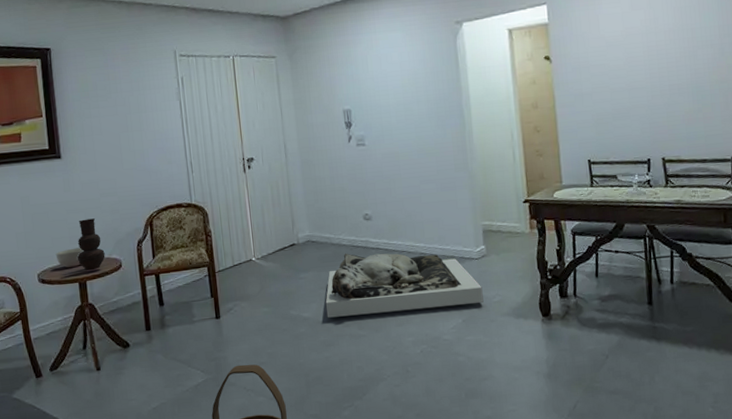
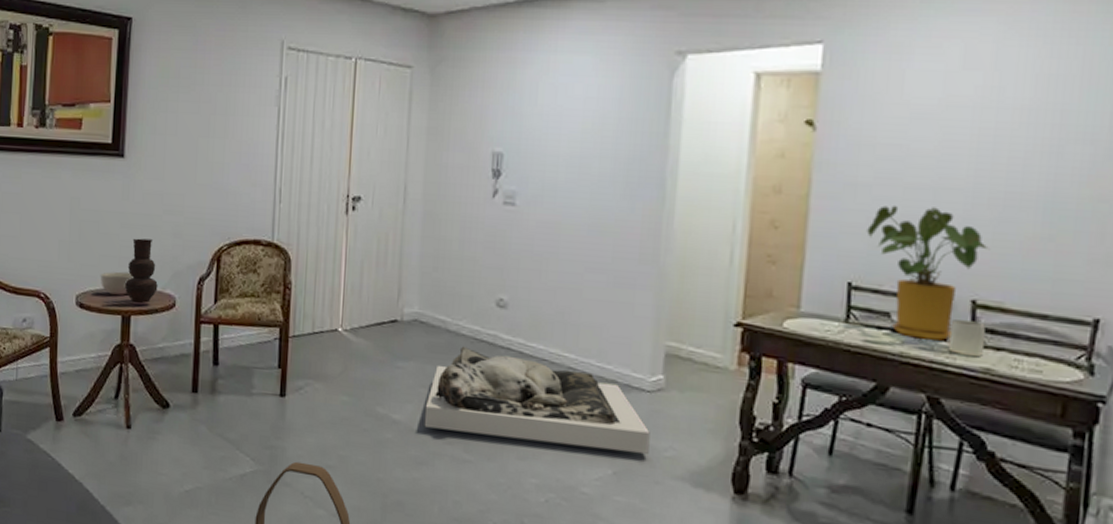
house plant: none [593,101,666,189] -> present [867,204,989,341]
mug: none [652,171,675,195] -> present [948,319,987,356]

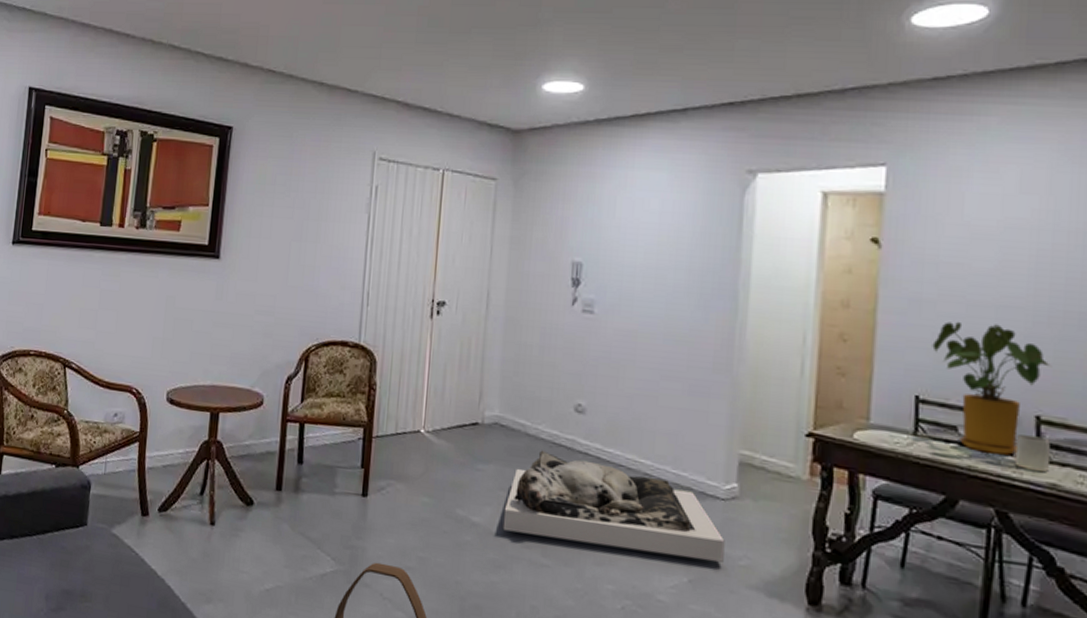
bowl: present [100,271,133,296] -> none [191,369,223,393]
vase: present [124,238,158,304] -> none [214,337,247,401]

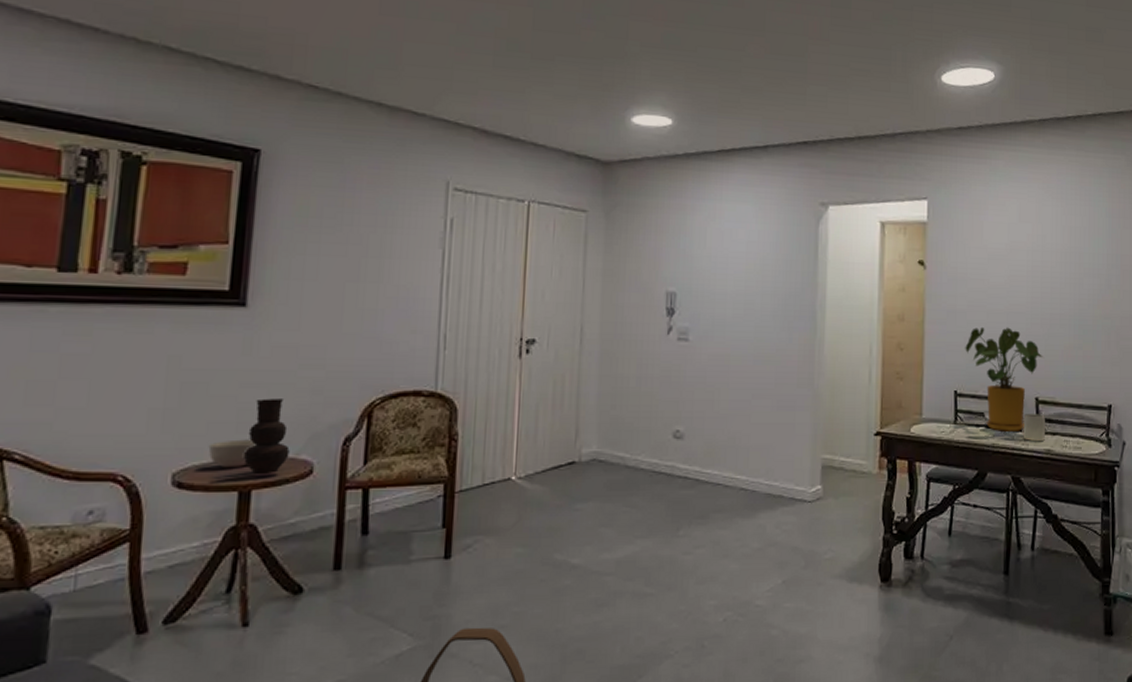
bowl: none [191,369,223,393] -> present [208,439,256,469]
vase: none [214,337,247,401] -> present [242,398,290,475]
dog bed: present [502,450,725,562] -> none [604,480,812,567]

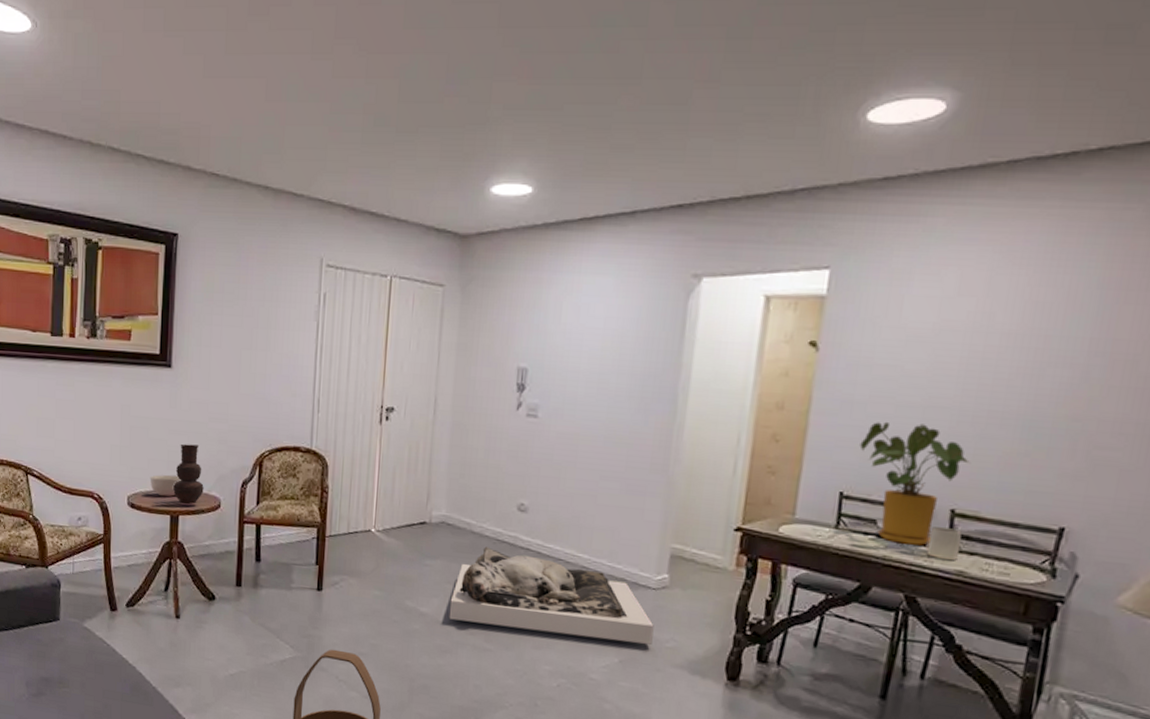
dog bed: none [604,480,812,567] -> present [449,546,654,645]

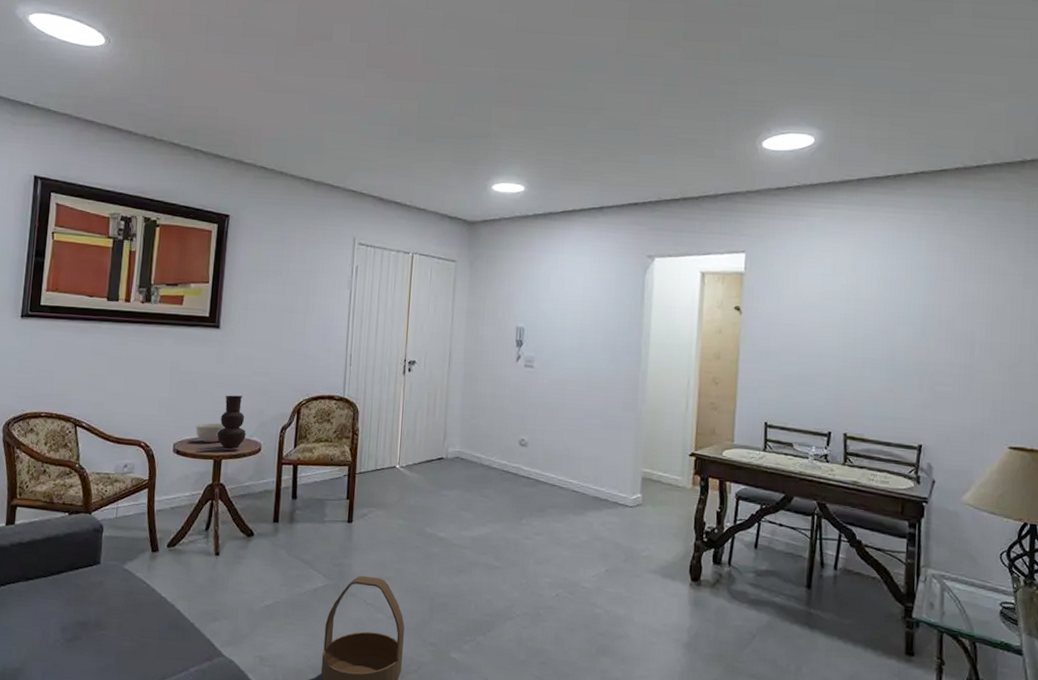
dog bed: present [449,546,654,645] -> none [463,477,632,554]
house plant: present [860,421,970,546] -> none [776,367,853,463]
mug: present [926,527,962,560] -> none [830,447,854,473]

